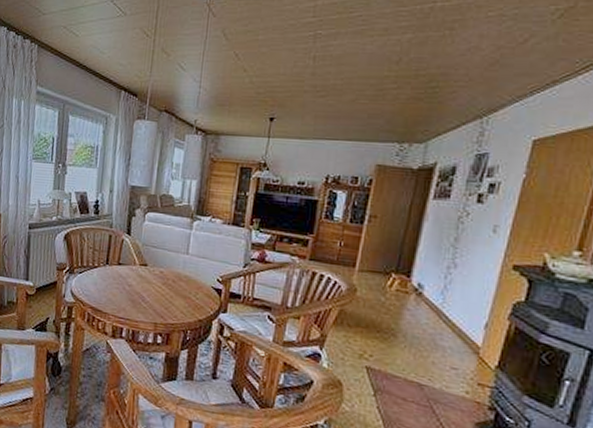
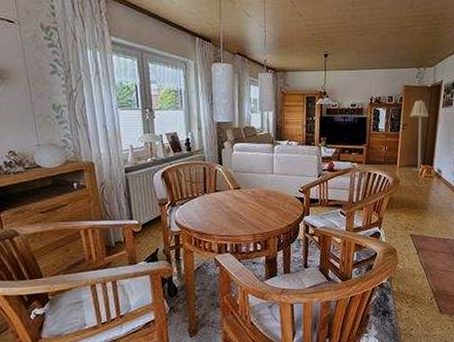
floor lamp: none [376,185,412,284] -> present [409,99,429,173]

